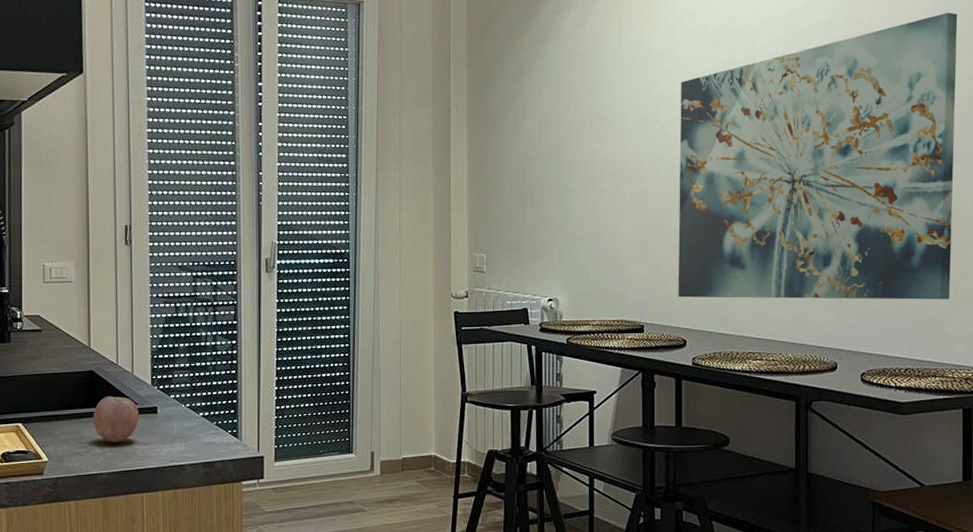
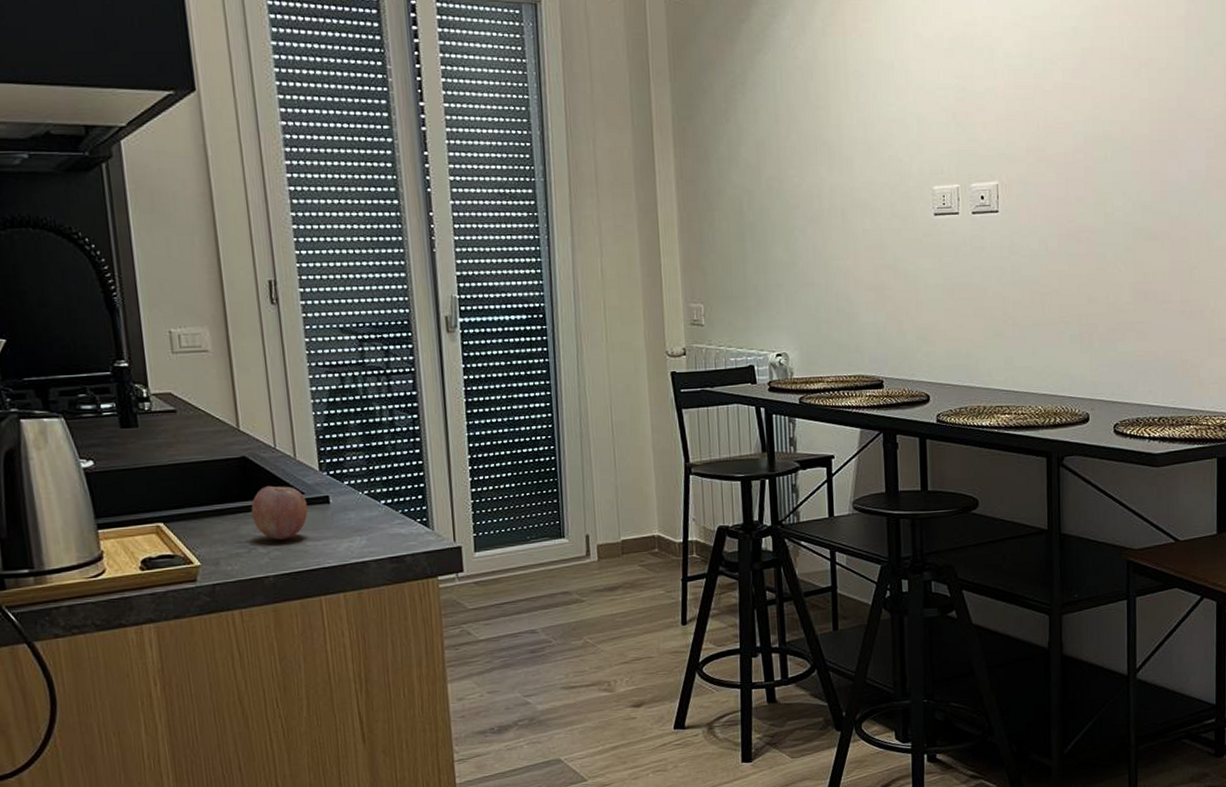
wall art: present [678,12,958,300] -> none [914,18,1212,348]

